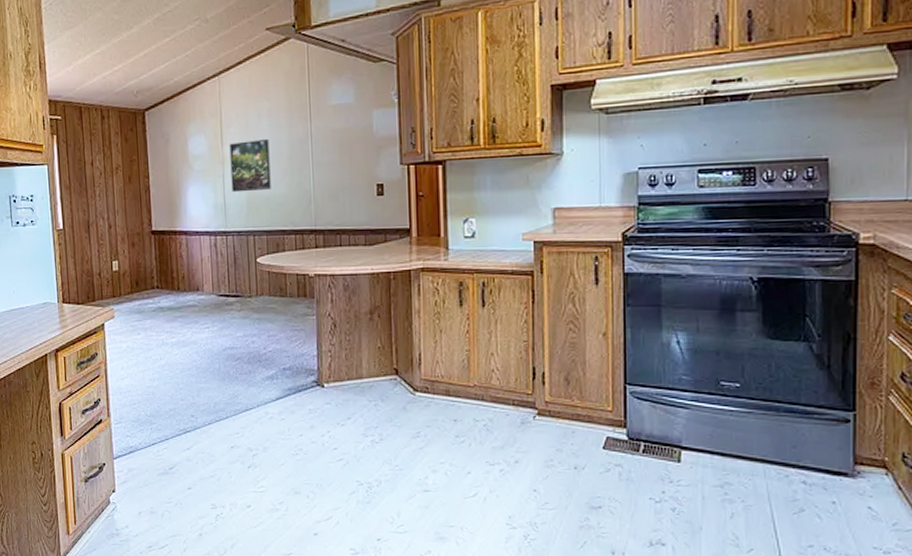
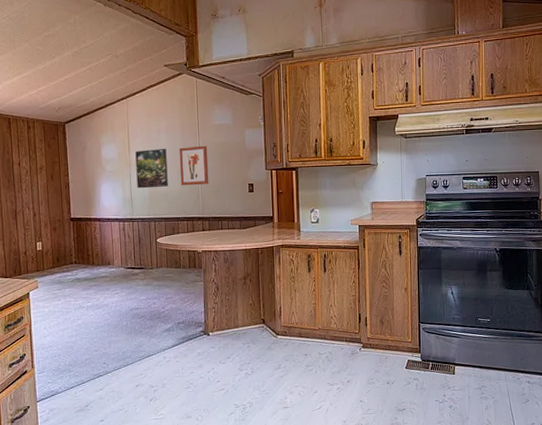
wall art: none [285,133,324,188] -> present [179,145,209,186]

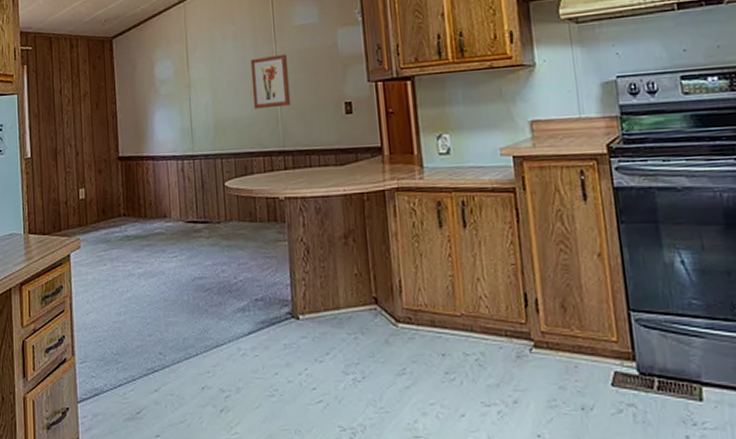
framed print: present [135,148,168,189] -> none [195,60,238,116]

